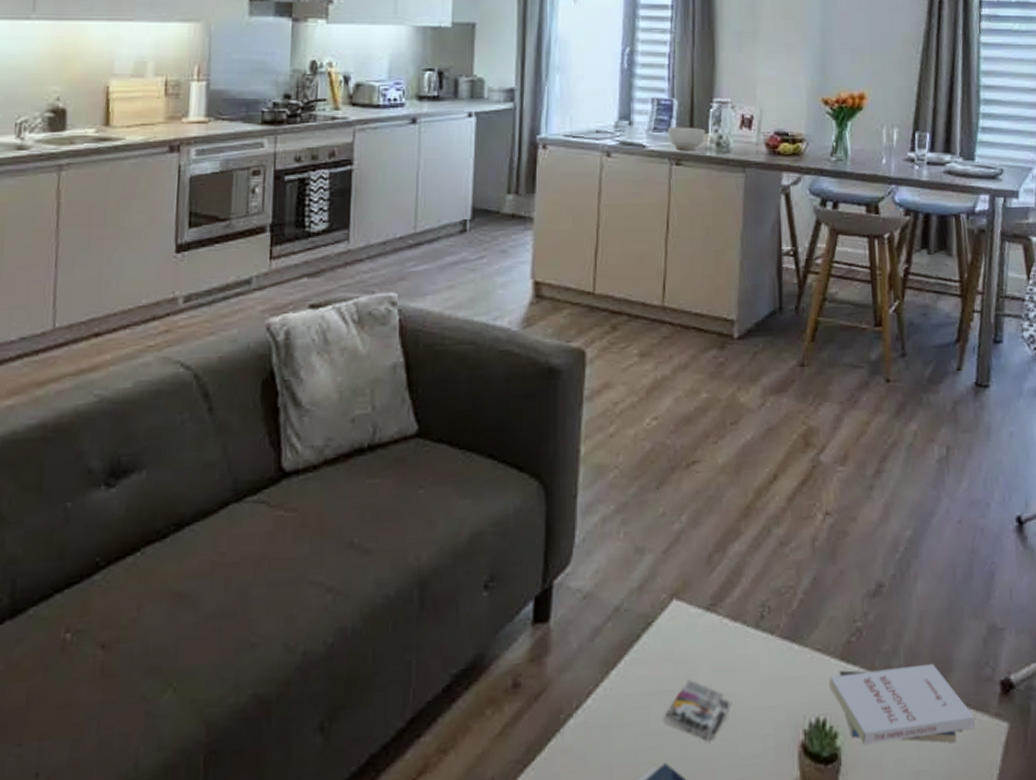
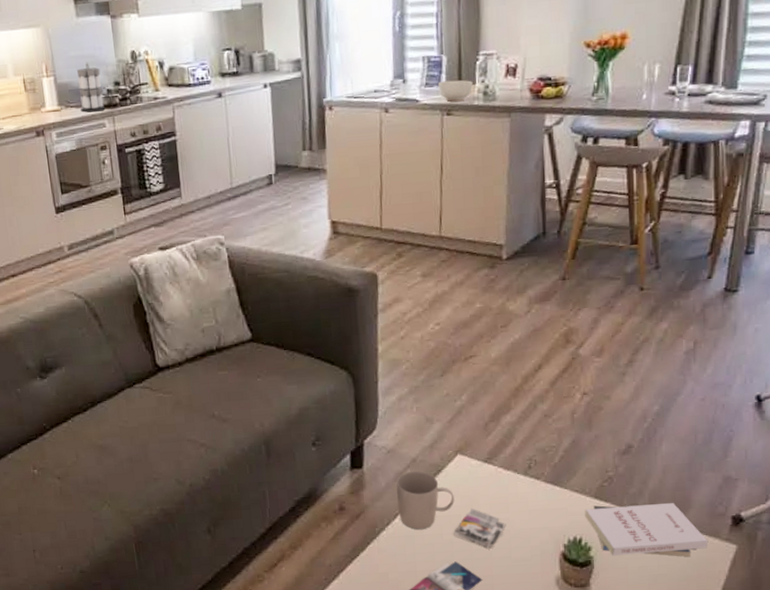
spice rack: none [235,68,268,128] -> present [77,62,106,113]
mug: none [592,624,667,715] -> present [396,471,454,529]

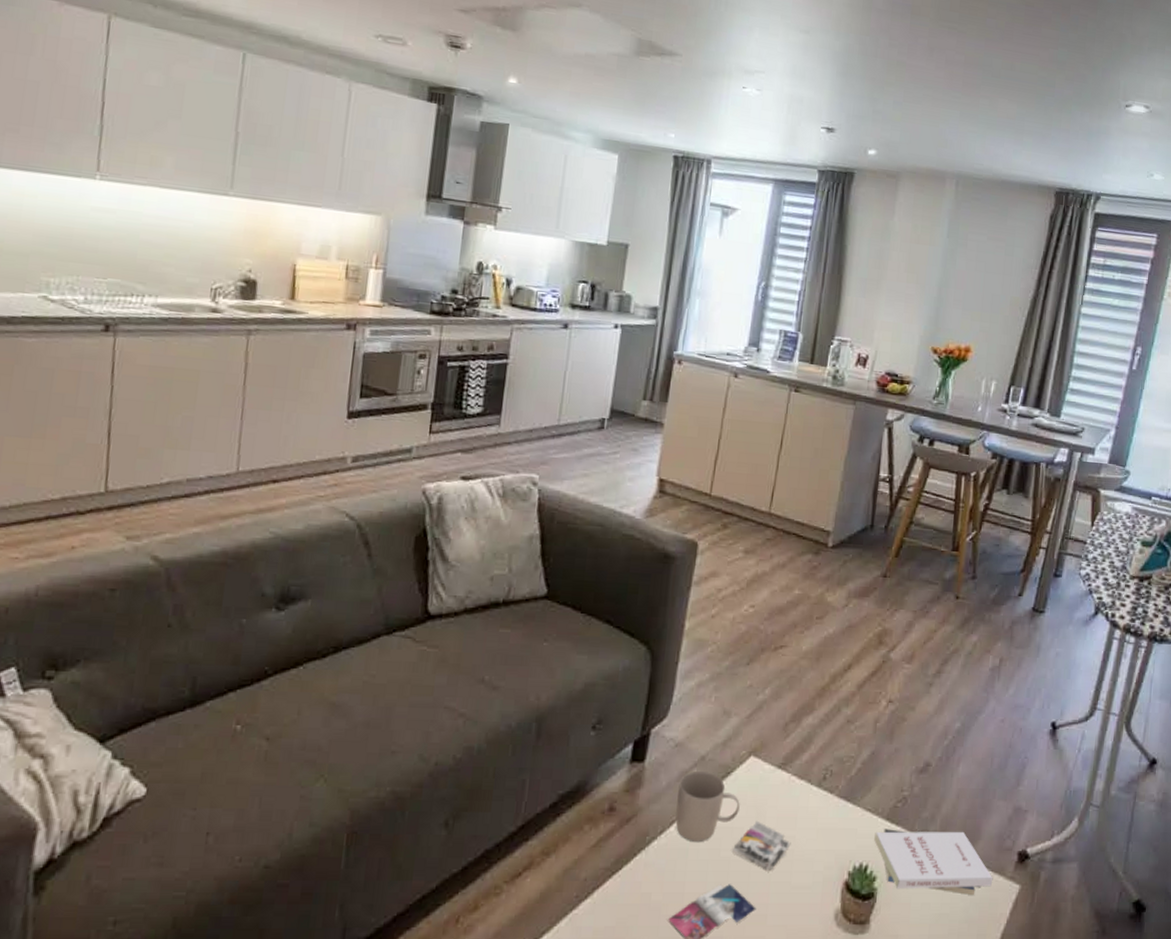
spice rack: present [77,62,106,113] -> none [406,262,439,317]
bowl: present [439,79,473,102] -> none [790,357,824,380]

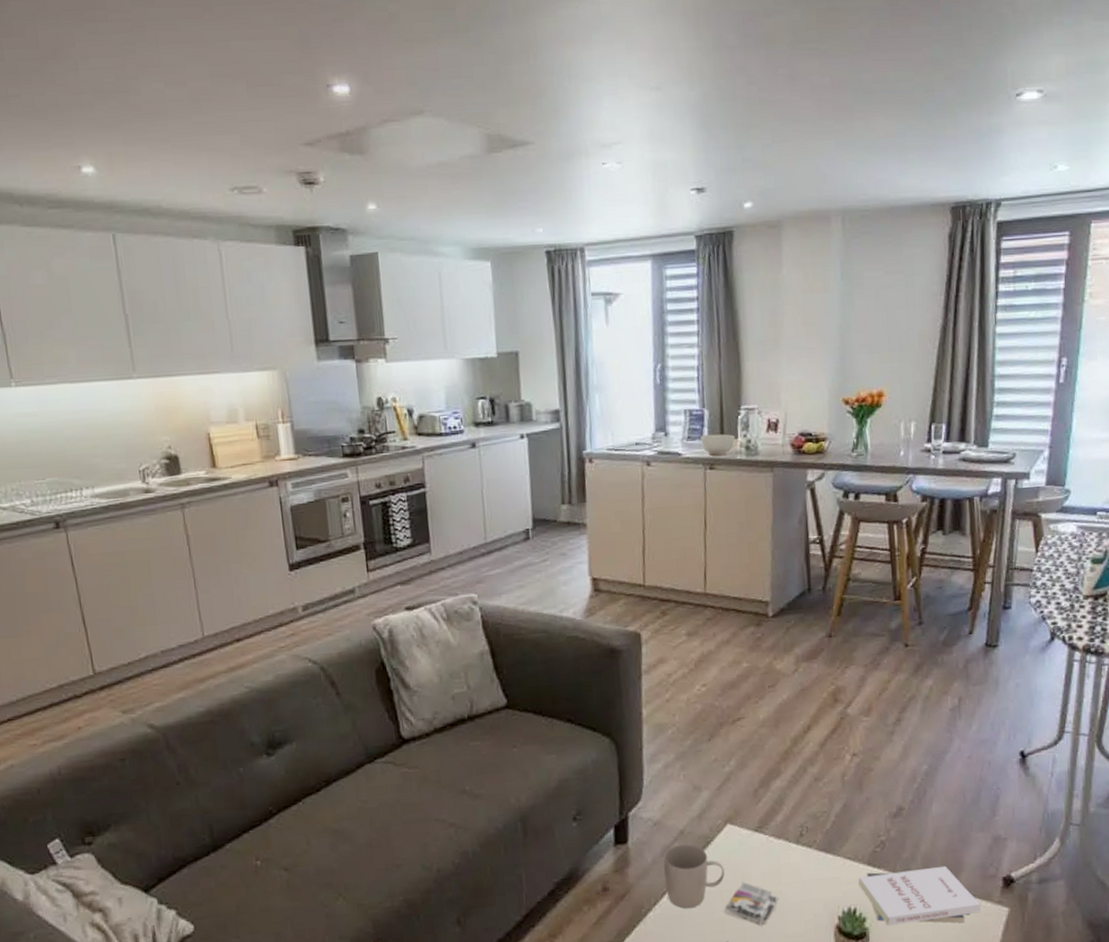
bowl: none [790,357,824,380] -> present [701,433,735,456]

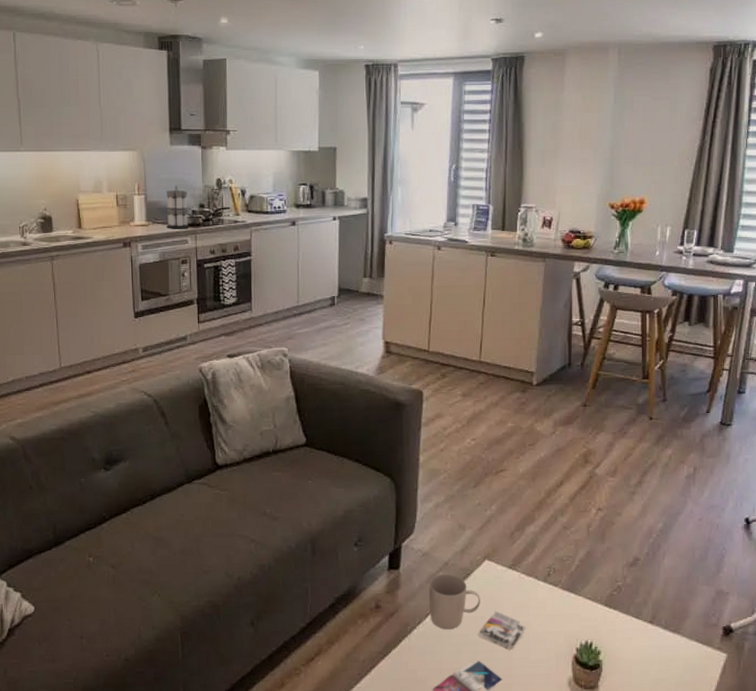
spice rack: none [317,408,348,462] -> present [167,185,190,229]
bowl: present [701,433,735,456] -> none [485,226,514,245]
books: present [858,865,981,926] -> none [596,612,703,663]

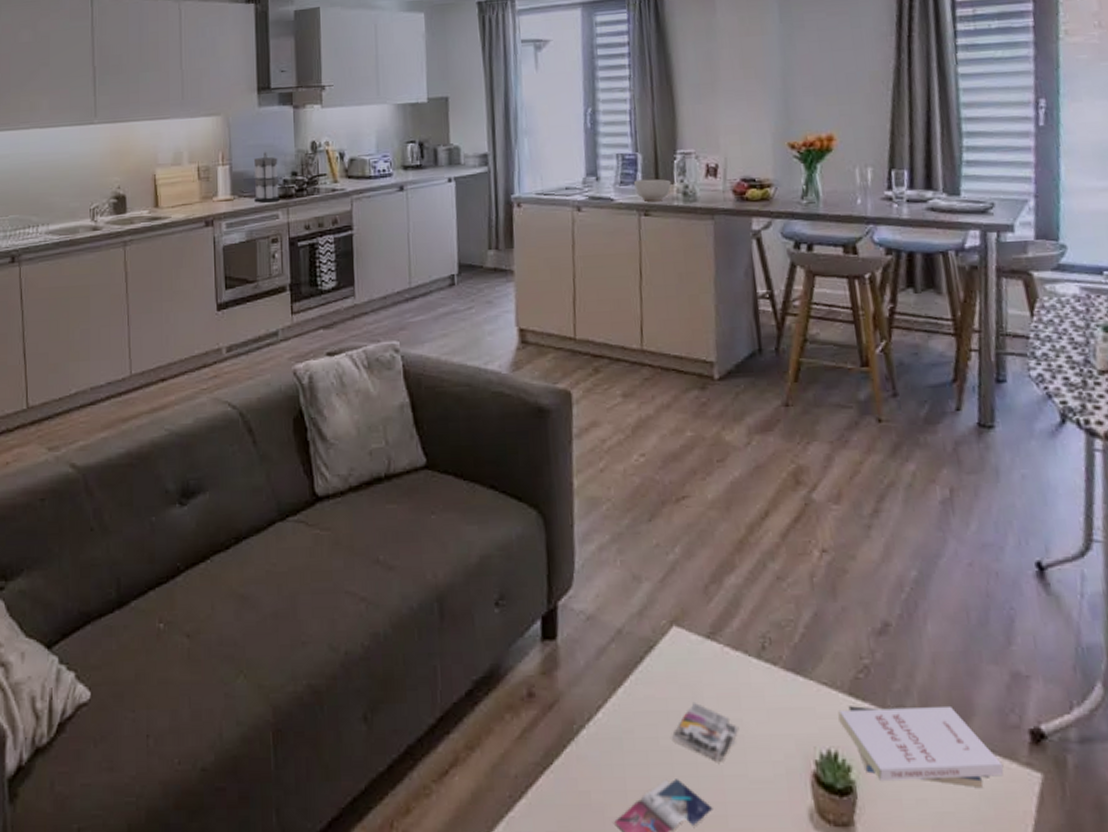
mug: present [429,573,480,629] -> none [598,646,672,729]
bowl: none [485,226,514,245] -> present [634,178,671,201]
books: none [596,612,703,663] -> present [838,705,1004,787]

